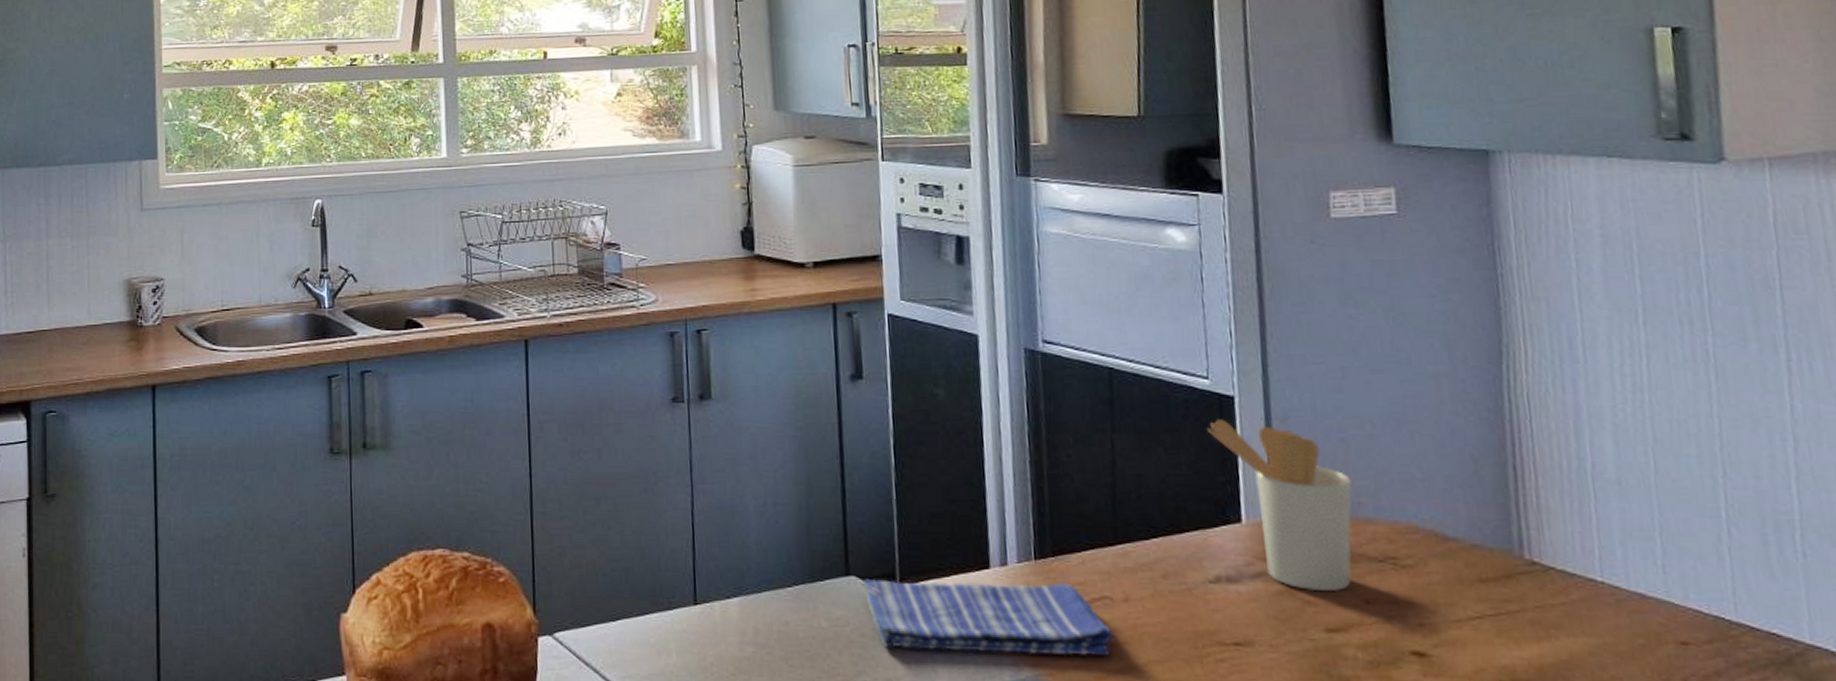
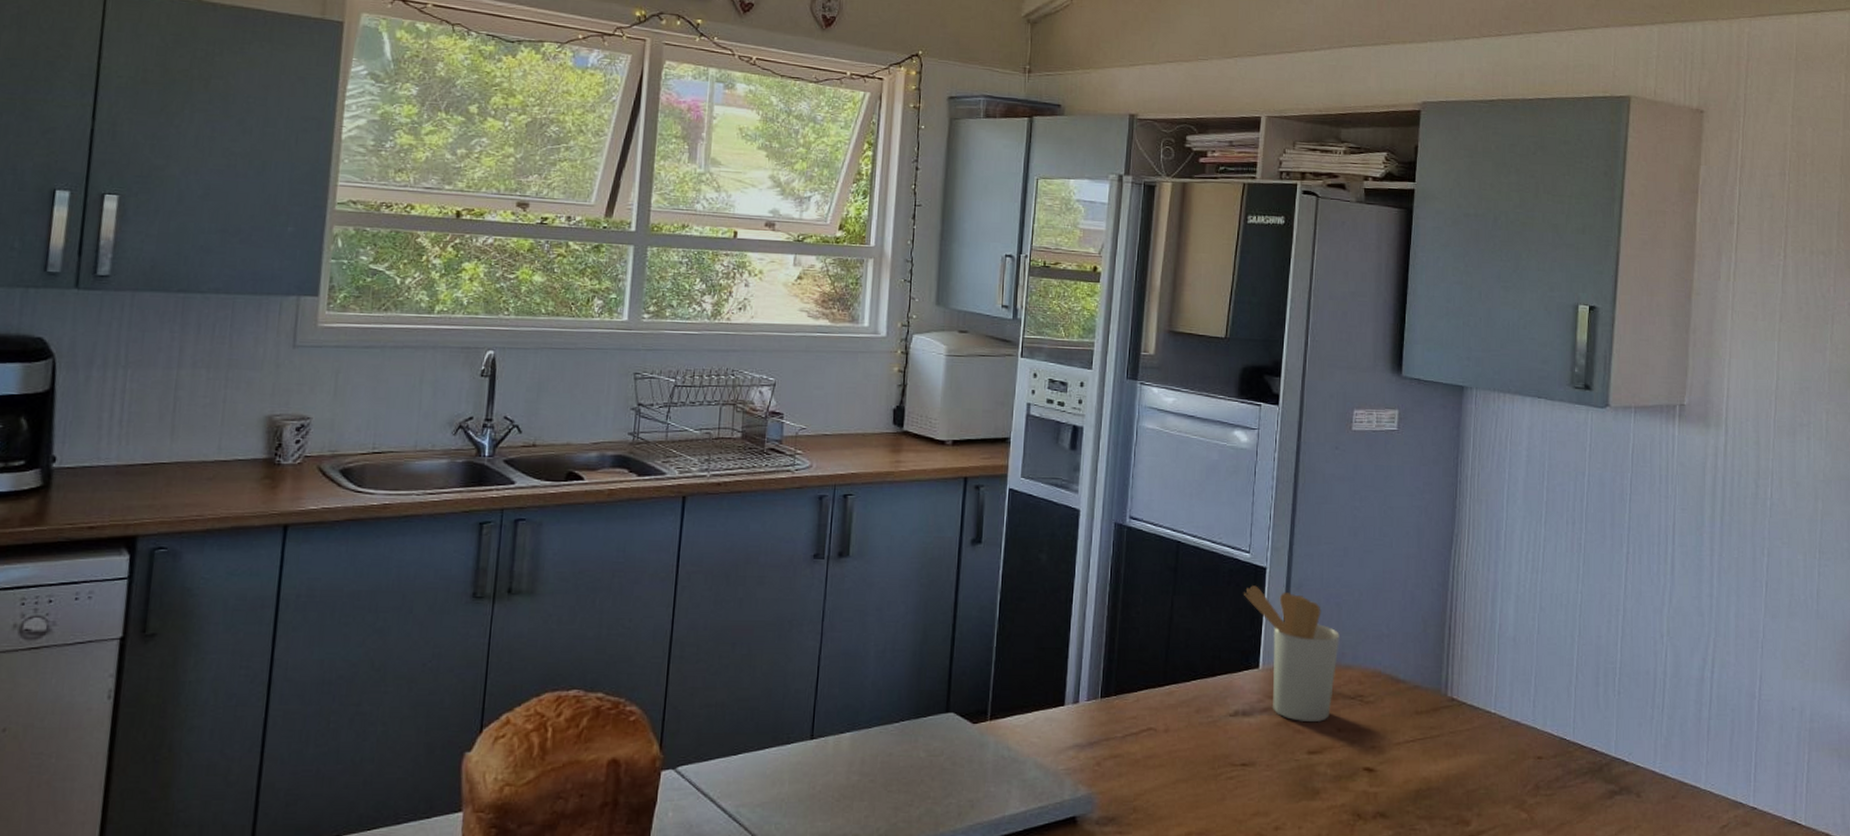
dish towel: present [862,579,1115,657] -> none [959,715,1154,778]

